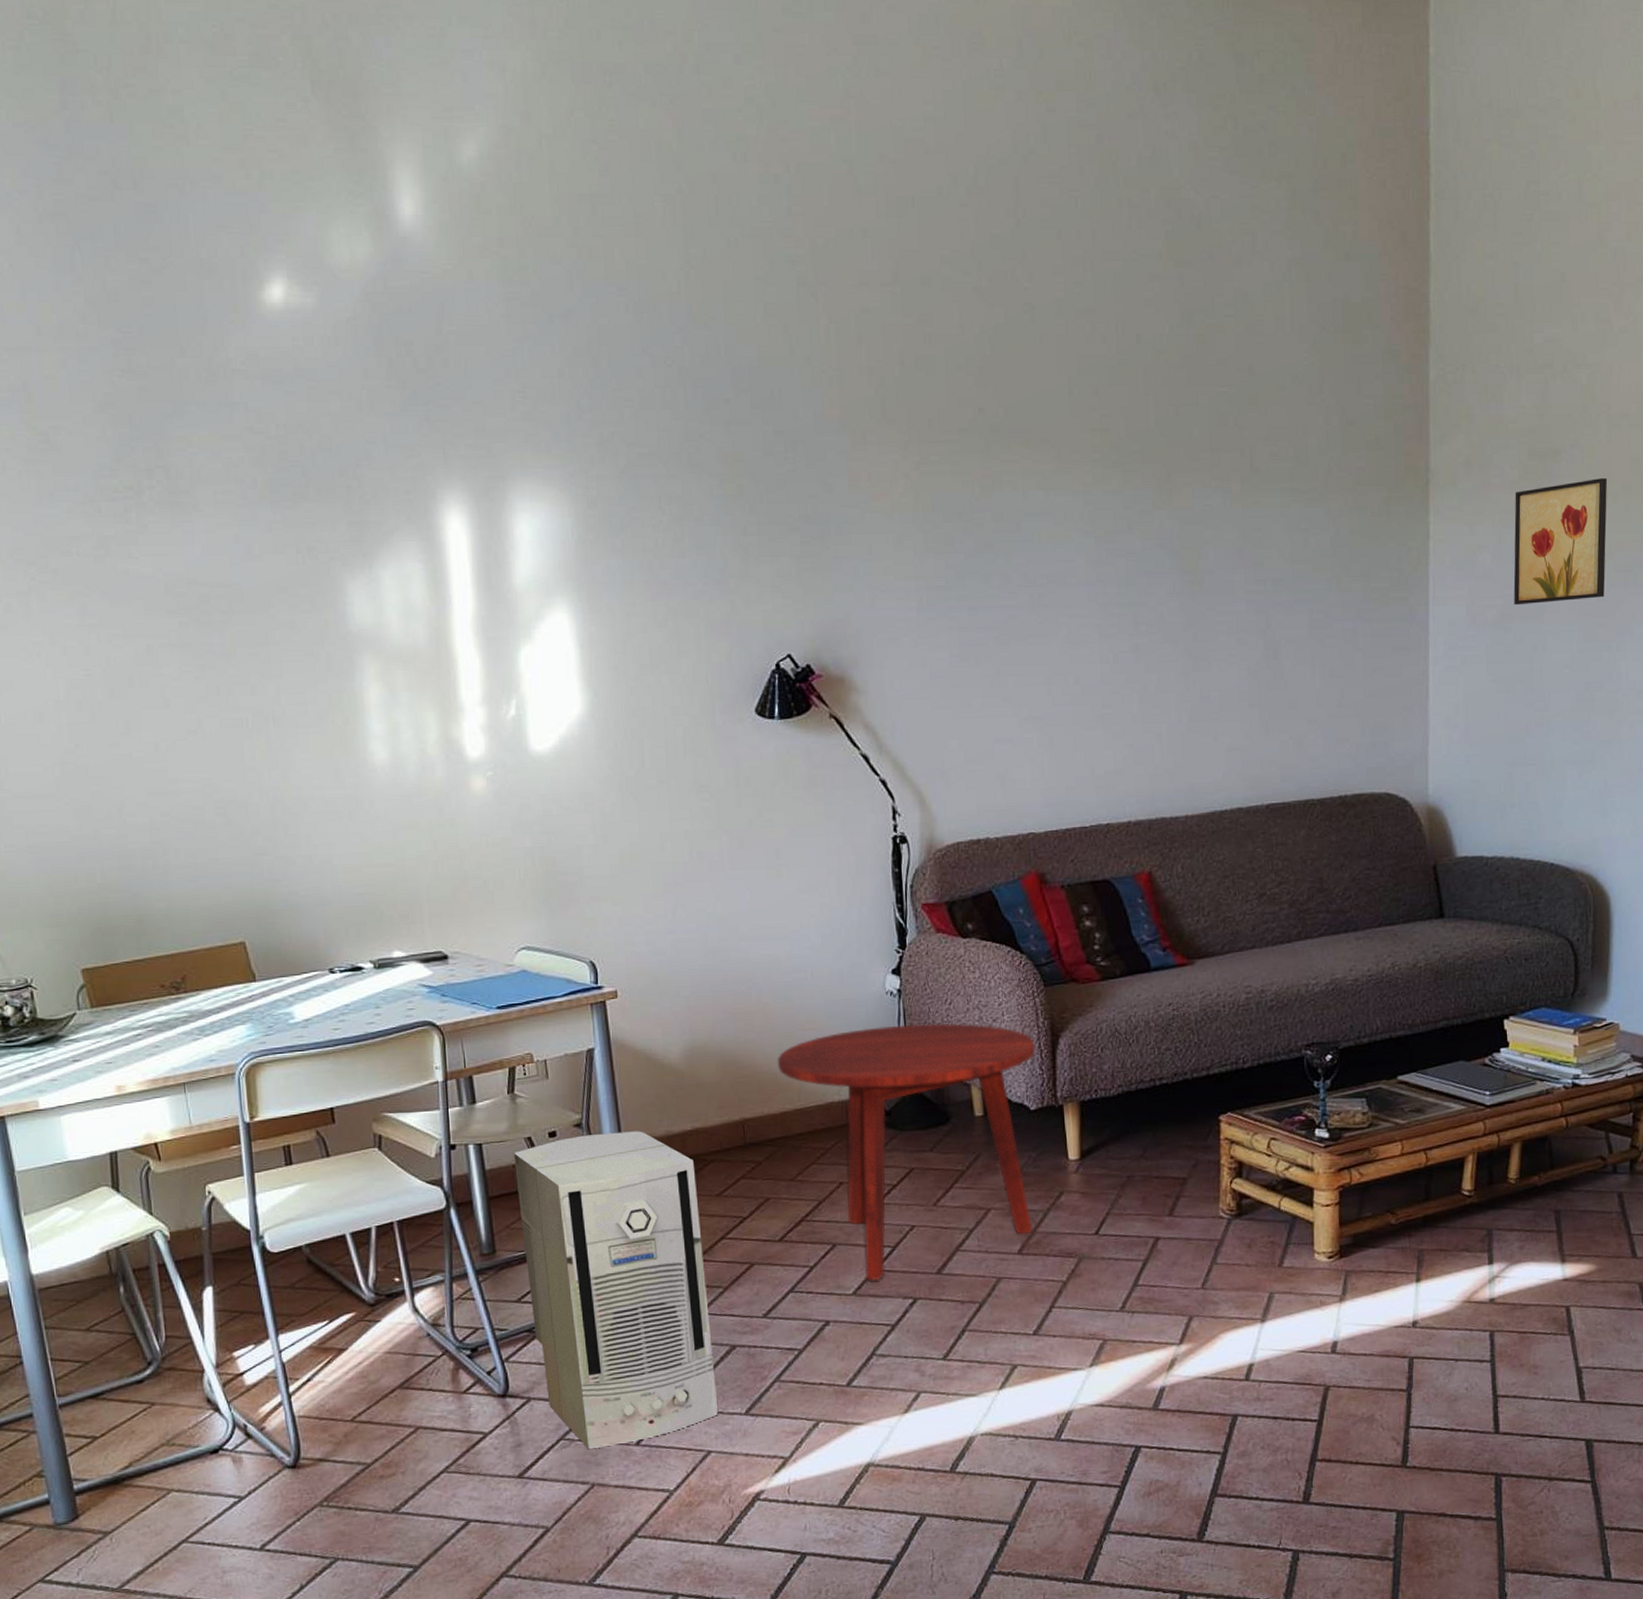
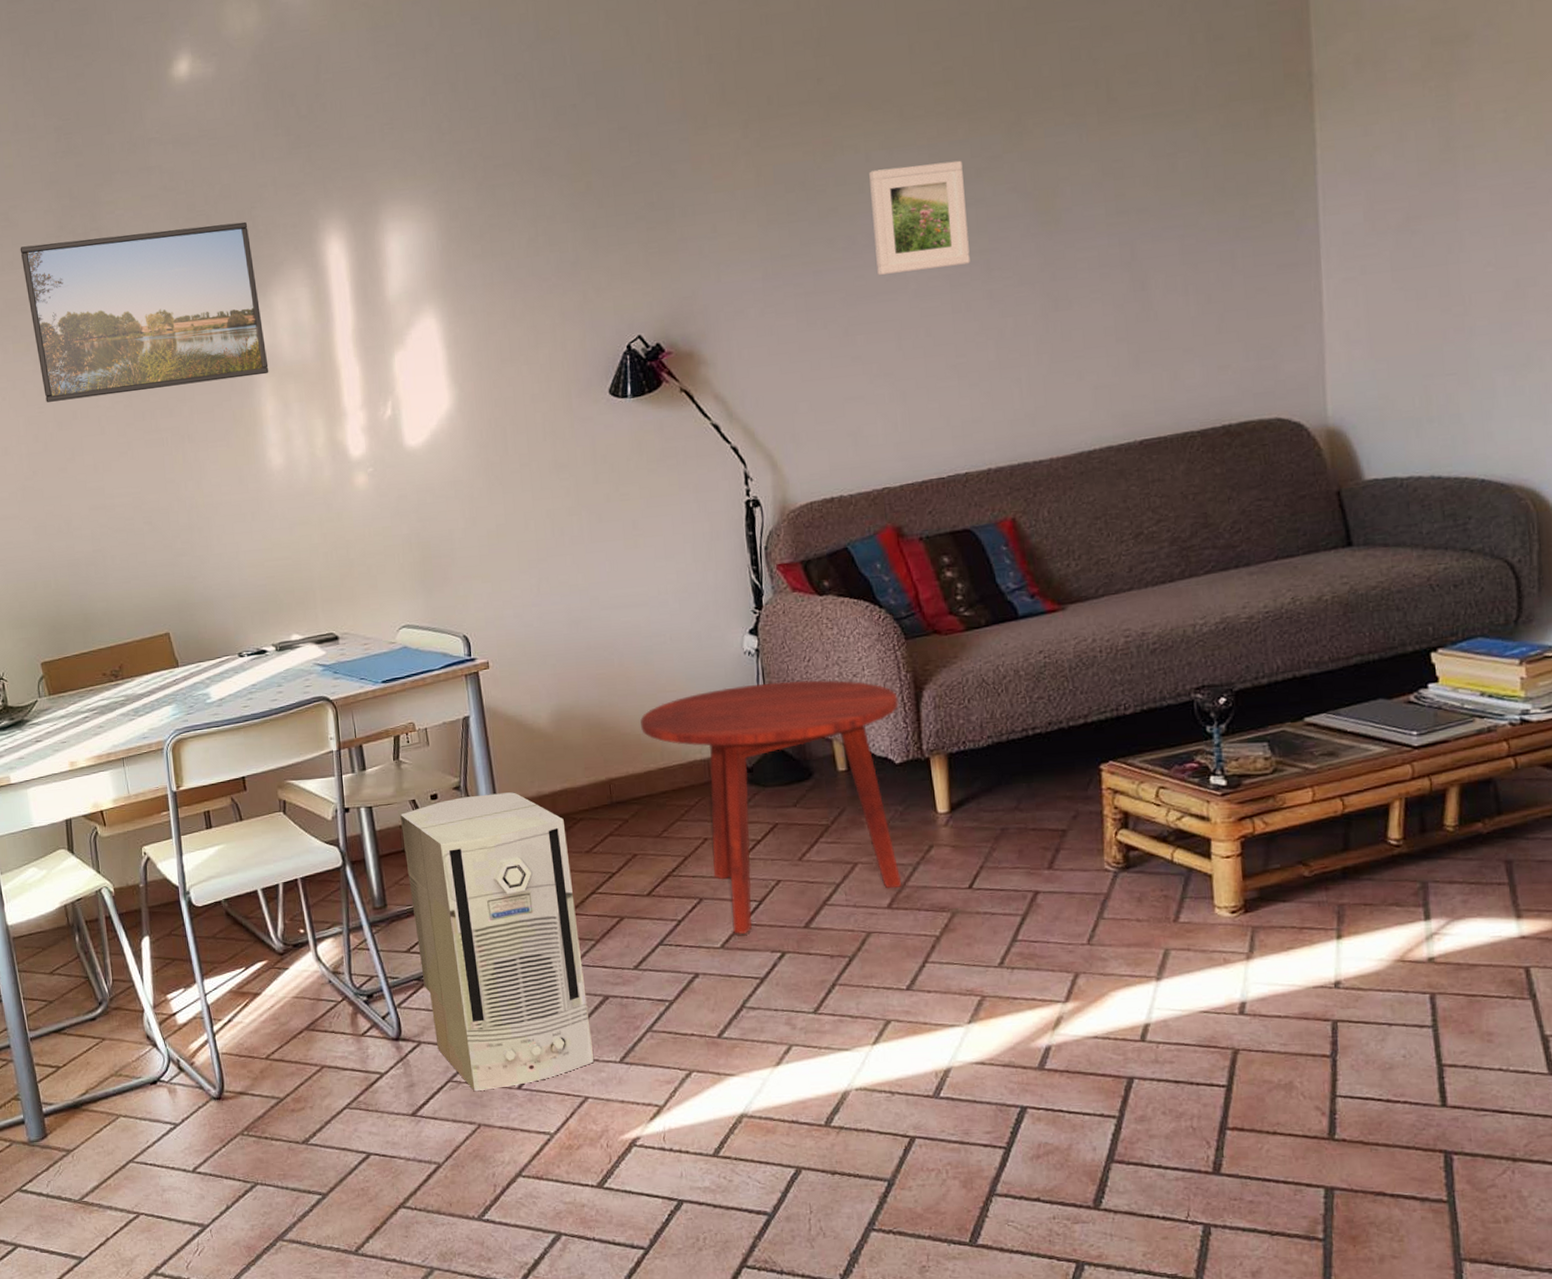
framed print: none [63,476,374,664] -> present [20,221,269,403]
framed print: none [1026,510,1119,617] -> present [869,160,970,275]
wall art: present [1513,478,1608,606] -> none [1417,55,1535,206]

